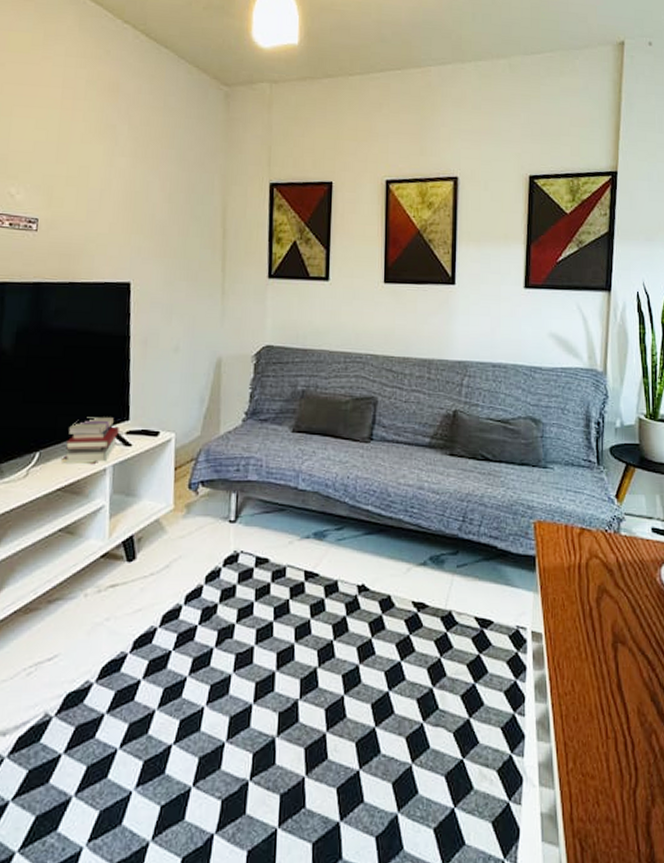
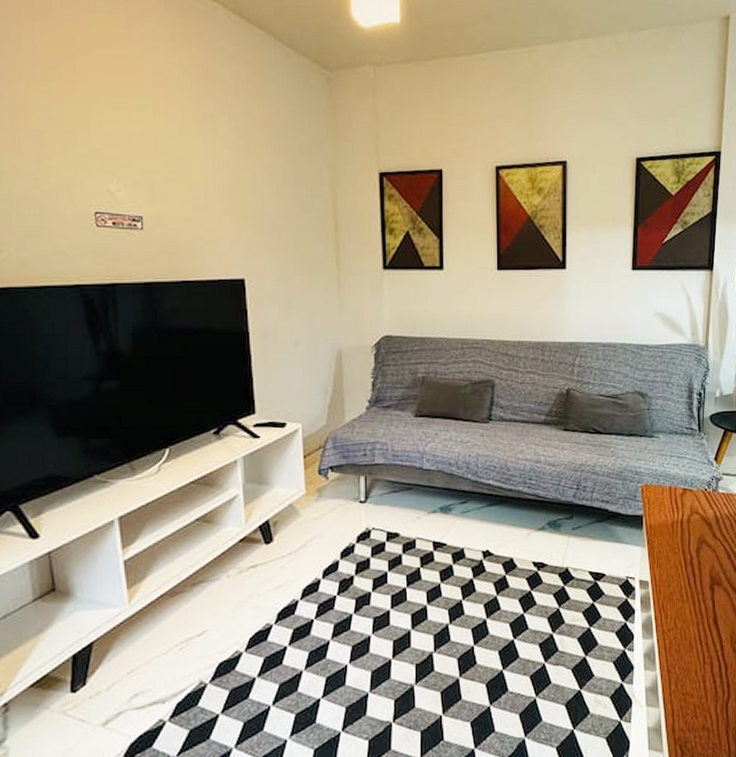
books: present [62,417,119,463] -> none [192,412,246,457]

